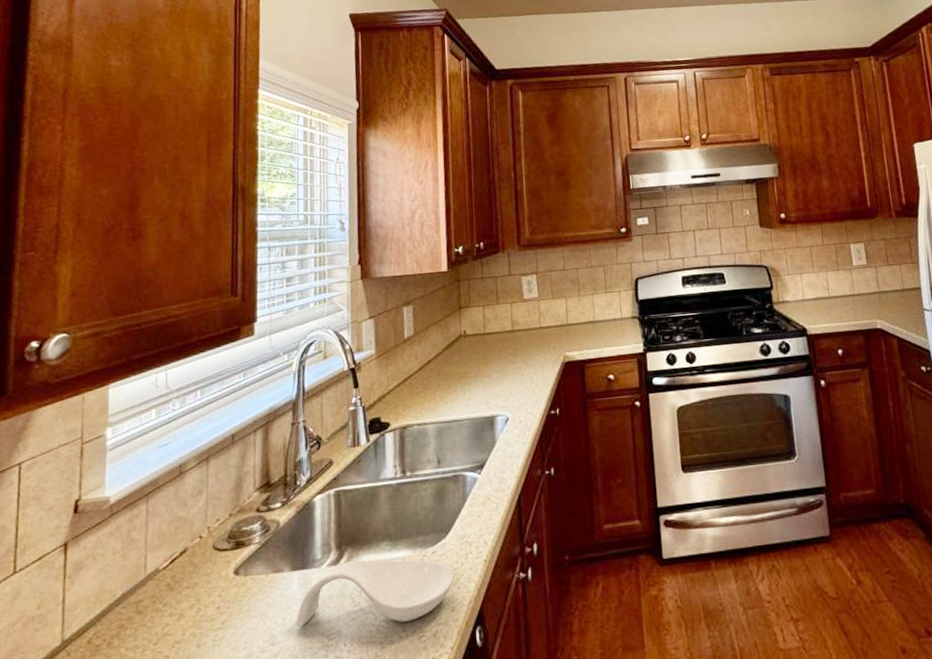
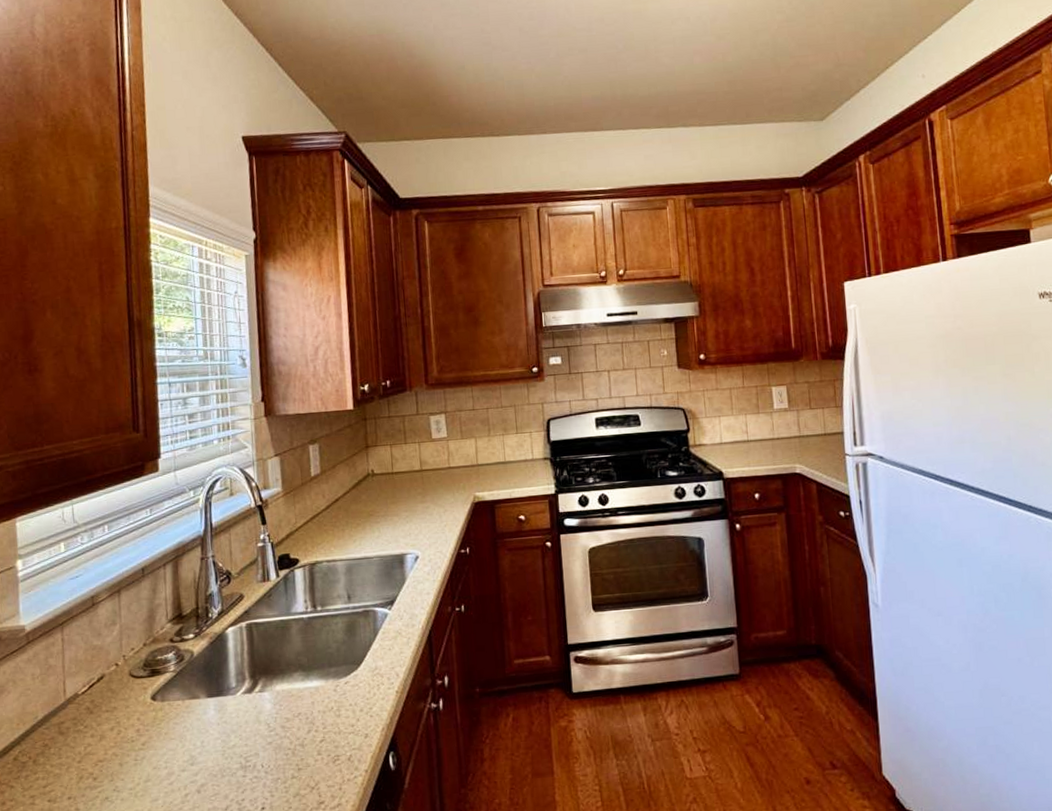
spoon rest: present [296,560,455,627] -> none [214,689,367,749]

